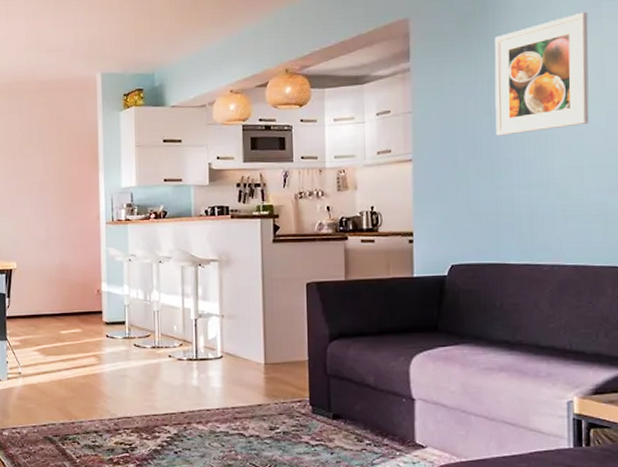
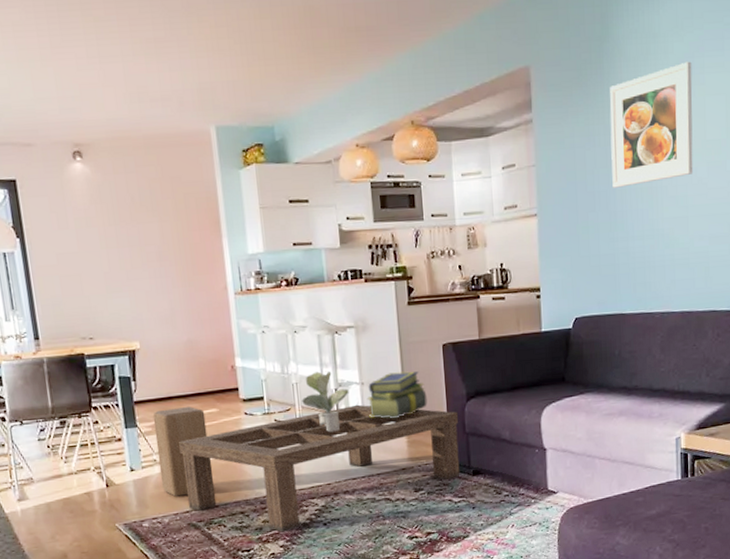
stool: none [22,324,70,409] -> present [153,406,208,497]
coffee table: none [43,336,319,456] -> present [179,404,460,532]
potted plant: none [161,301,209,362] -> present [301,371,349,433]
stack of books: none [226,307,288,354] -> present [367,371,427,419]

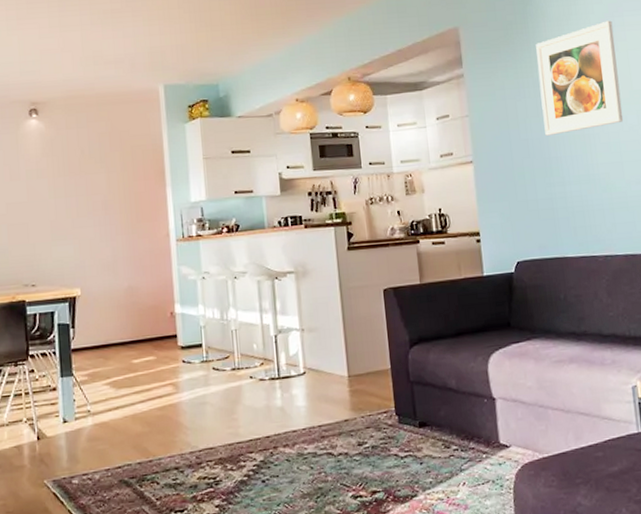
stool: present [153,406,208,497] -> none [89,353,144,451]
coffee table: present [179,404,460,532] -> none [114,351,406,490]
potted plant: present [301,371,349,433] -> none [241,317,289,381]
stack of books: present [367,371,427,419] -> none [307,317,369,367]

